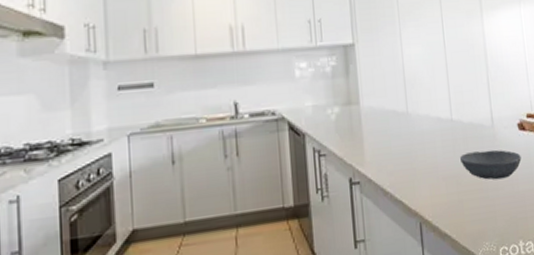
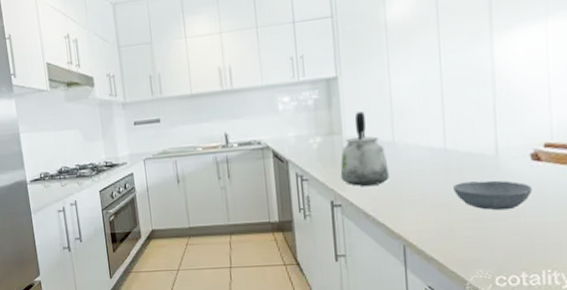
kettle: none [358,80,405,160] -> present [340,111,389,186]

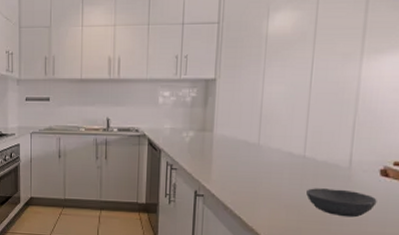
kettle: present [340,111,389,186] -> none [206,113,251,181]

